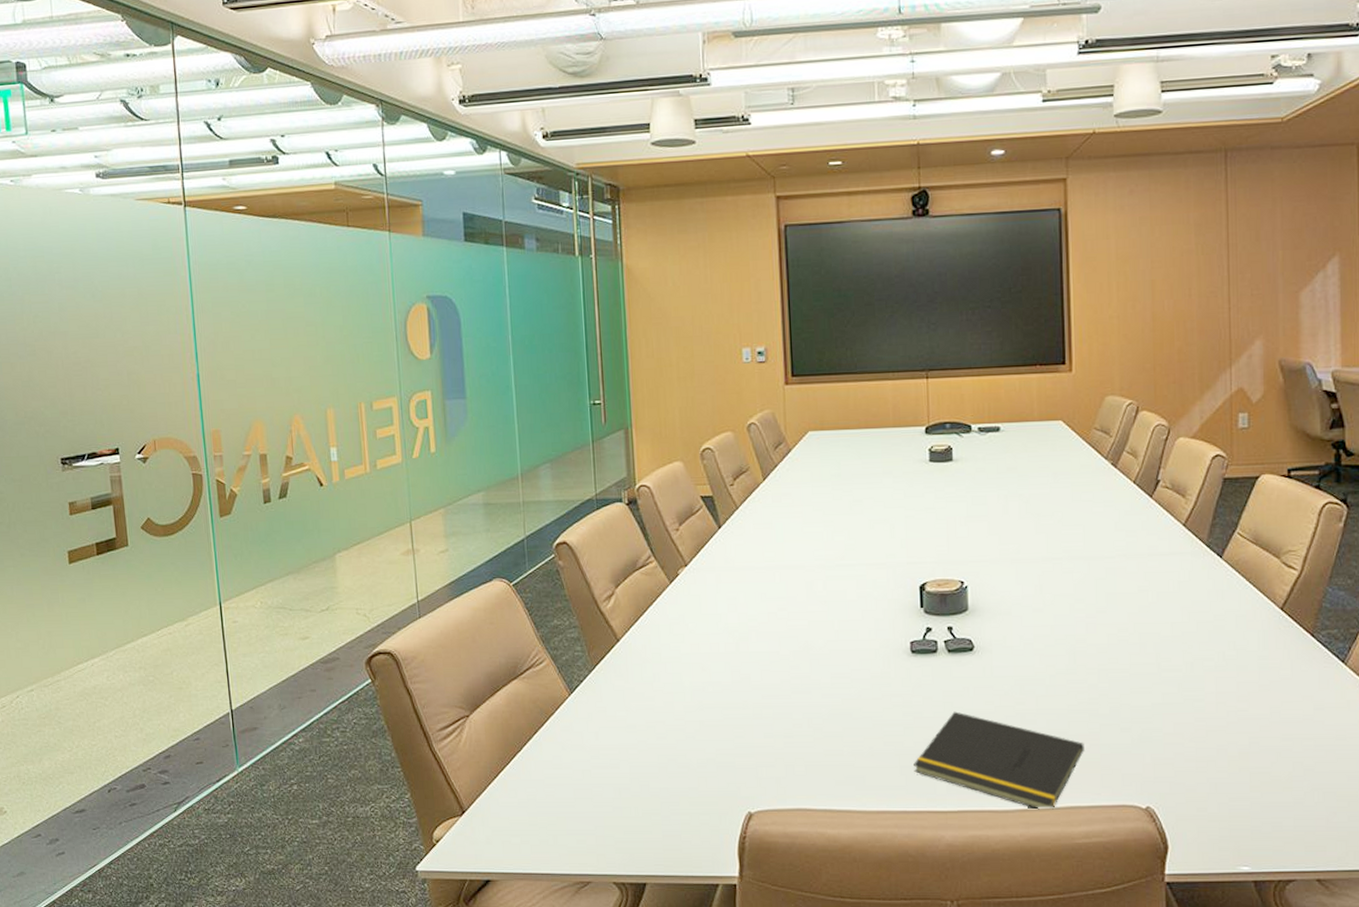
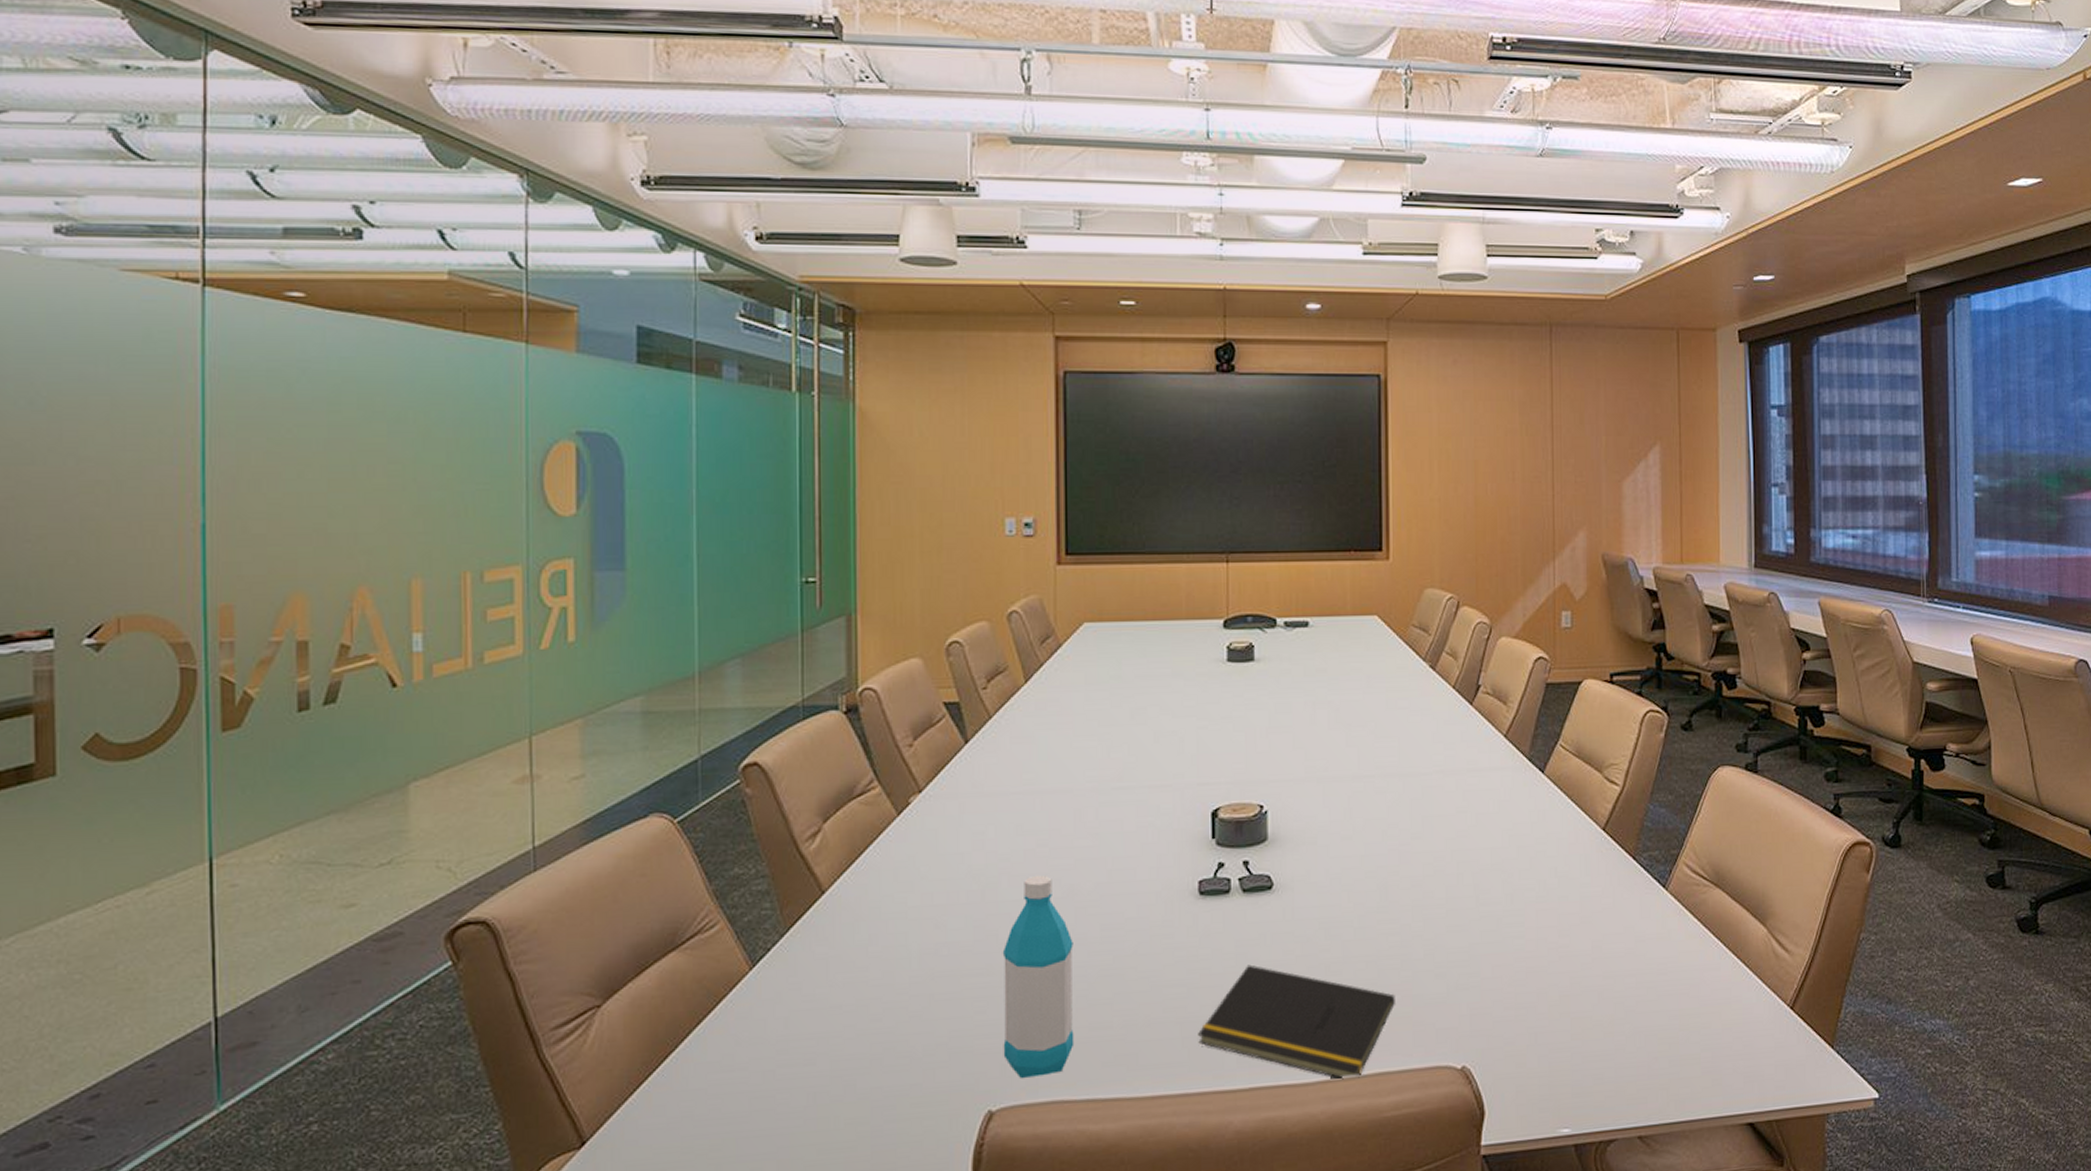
water bottle: none [754,632,813,789] -> present [1002,875,1074,1078]

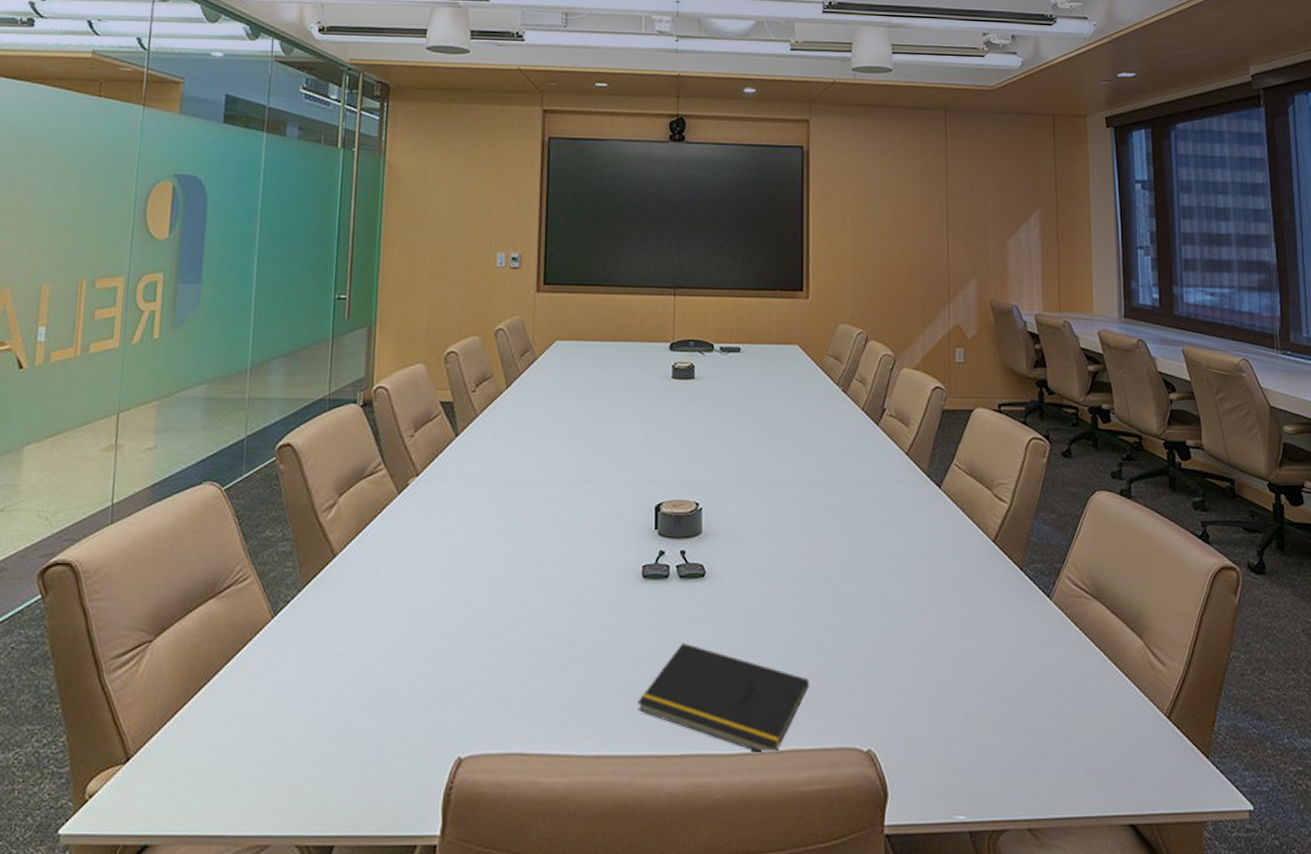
water bottle: present [1002,875,1074,1078] -> none [473,552,536,730]

